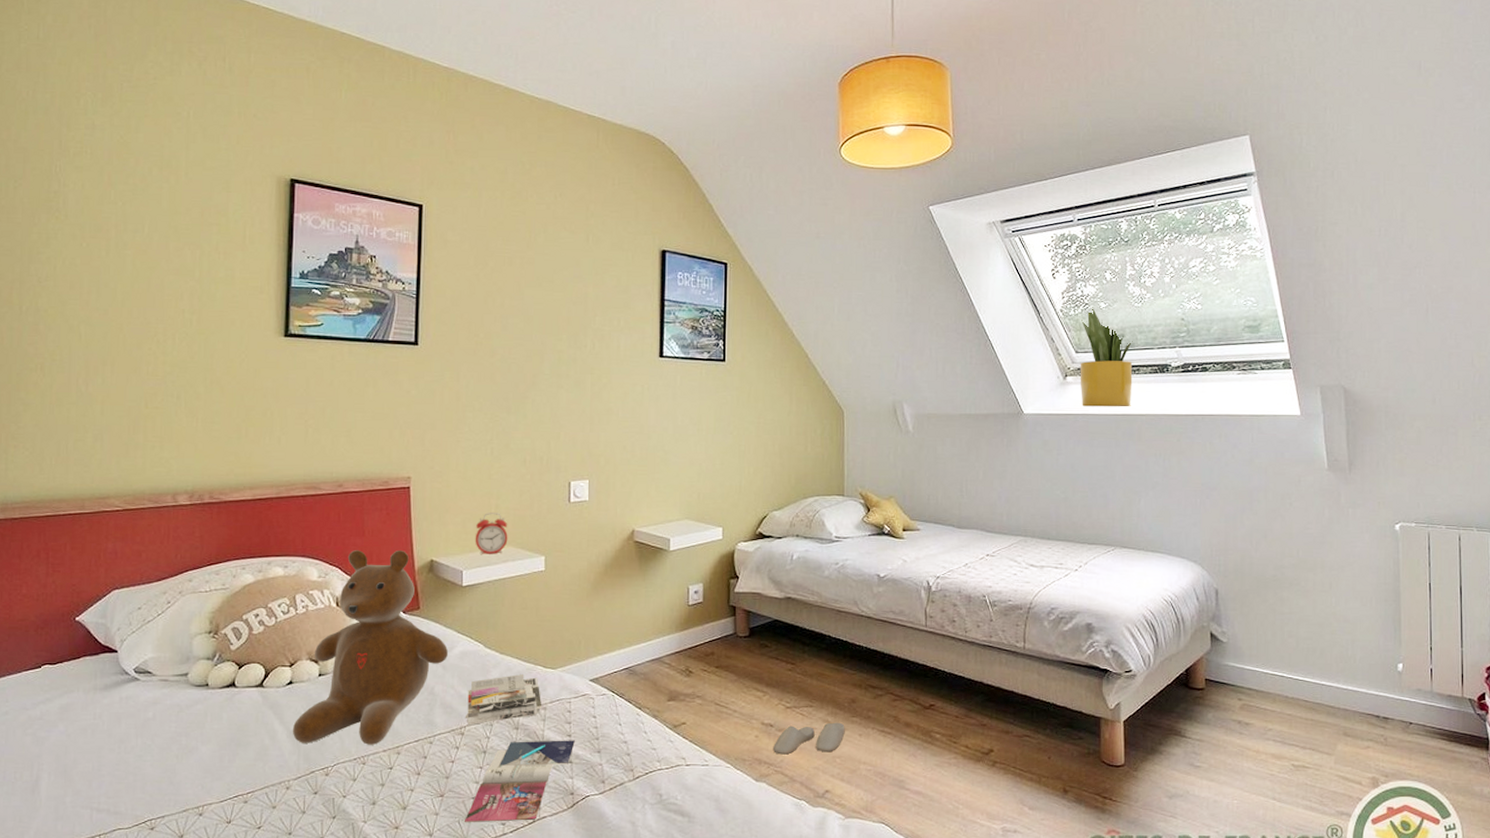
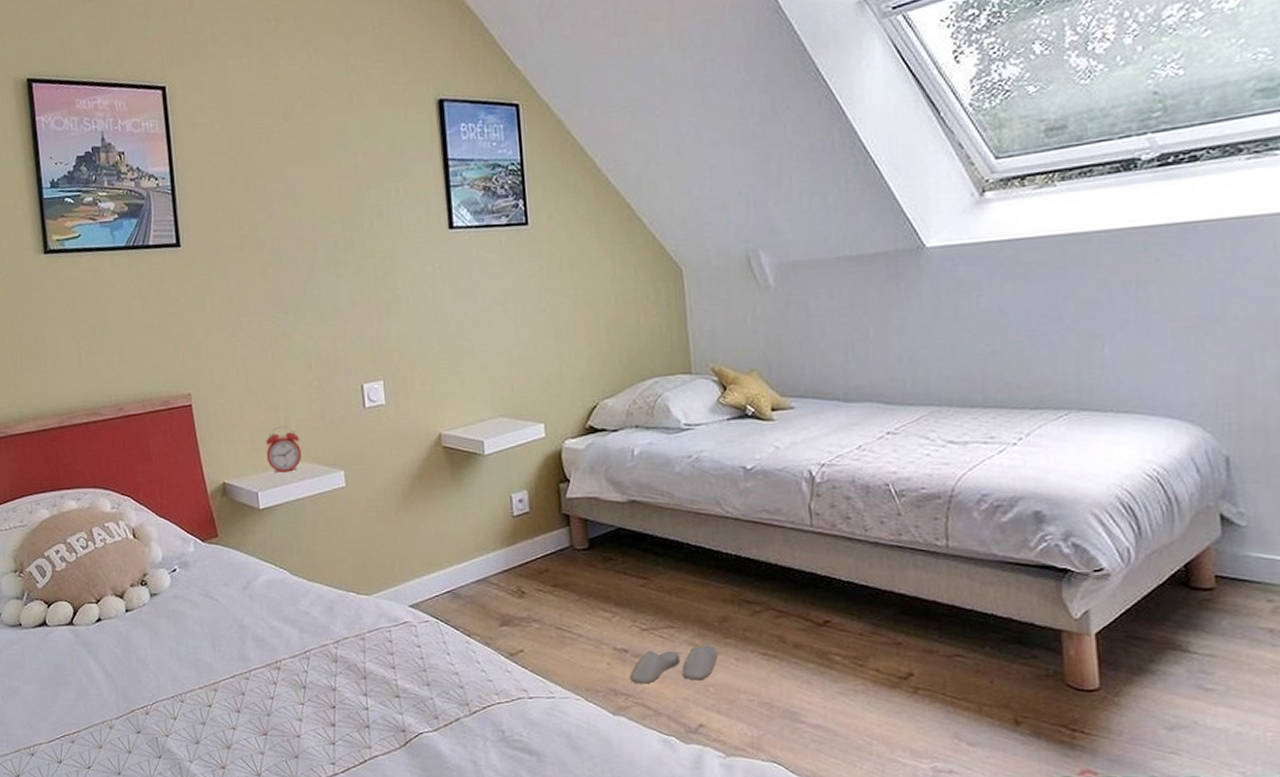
stuffed bear: present [292,549,449,745] -> none [107,473,254,682]
magazine: present [465,674,576,823] -> none [279,602,402,763]
planter: present [1080,307,1133,407] -> none [1001,94,1083,230]

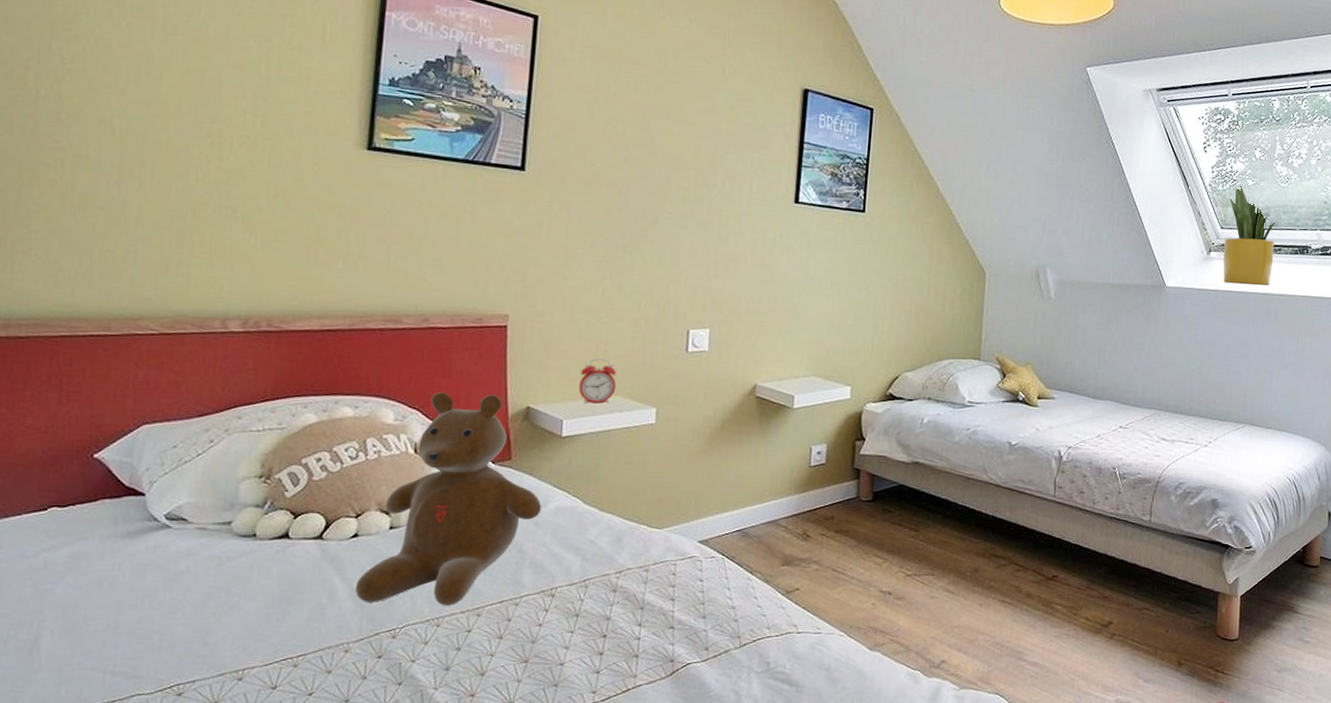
stuffed bear: none [107,473,254,682] -> present [355,392,542,606]
slippers: present [629,645,718,684] -> none [889,591,966,624]
planter: none [1001,94,1083,230] -> present [1223,183,1277,287]

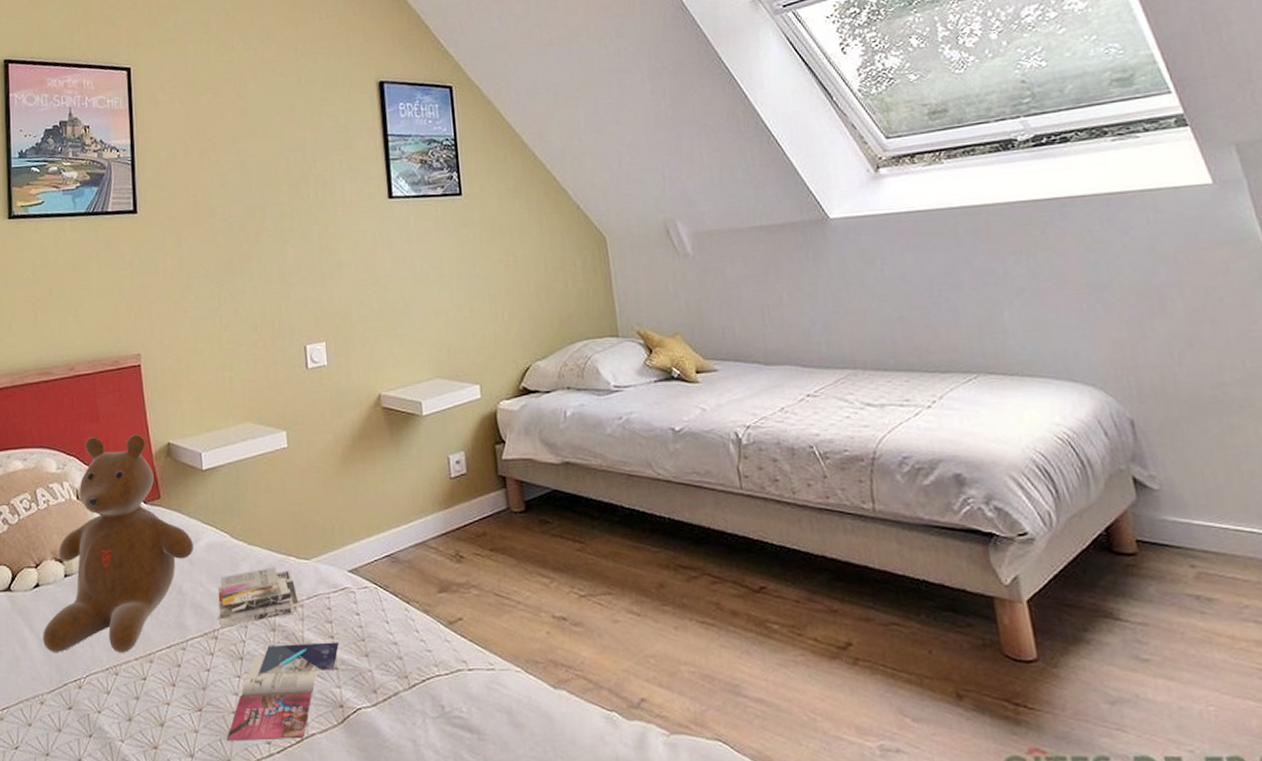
magazine: none [550,533,680,691] -> present [217,567,340,742]
alarm clock: present [578,358,616,404] -> none [211,386,246,434]
planter: present [1223,183,1277,287] -> none [887,81,971,203]

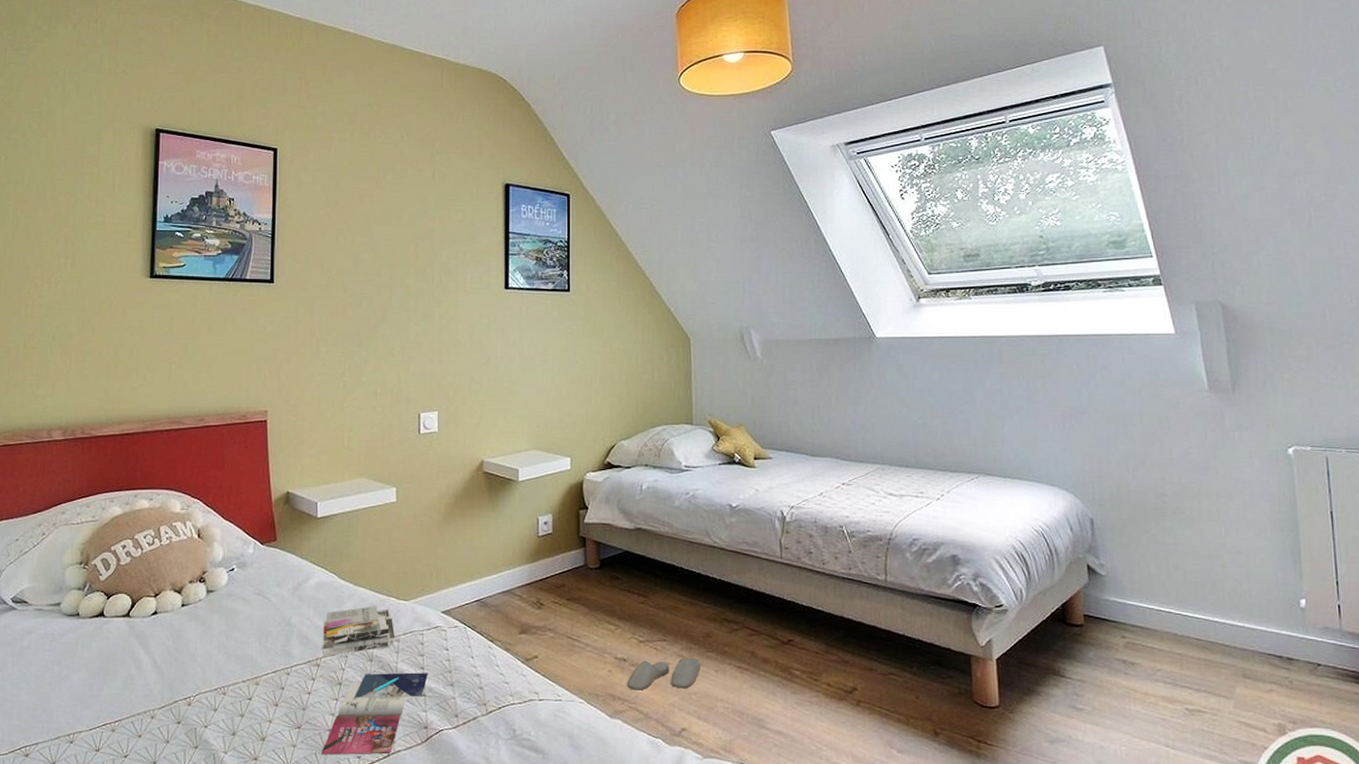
stuffed bear: present [42,433,194,653] -> none [156,482,305,675]
slippers: none [569,612,656,655] -> present [626,657,700,691]

